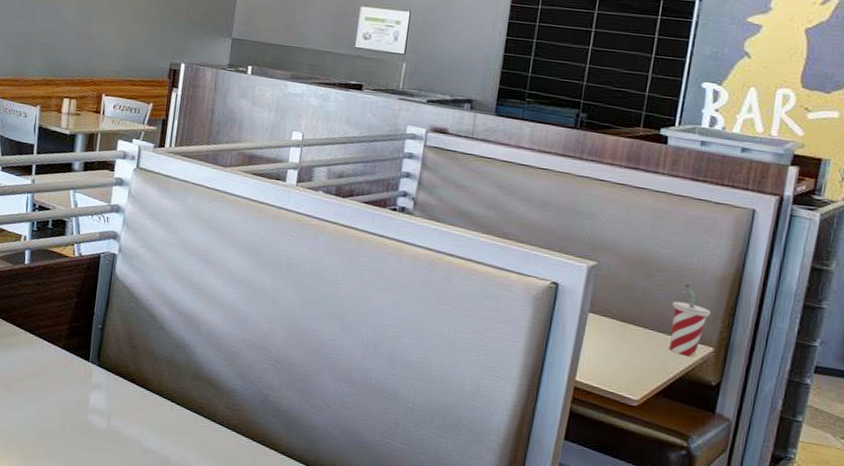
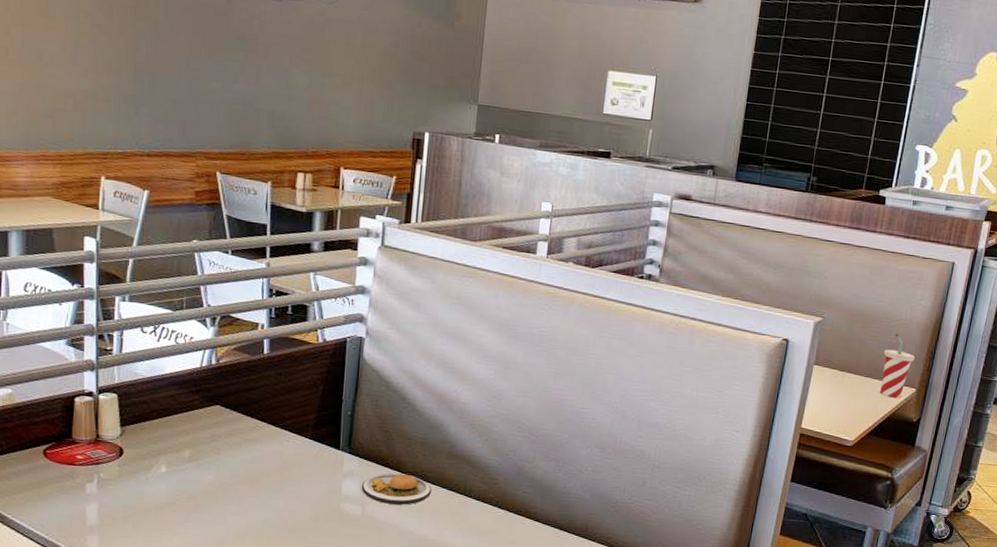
hamburger: none [107,388,176,423] -> present [361,472,432,505]

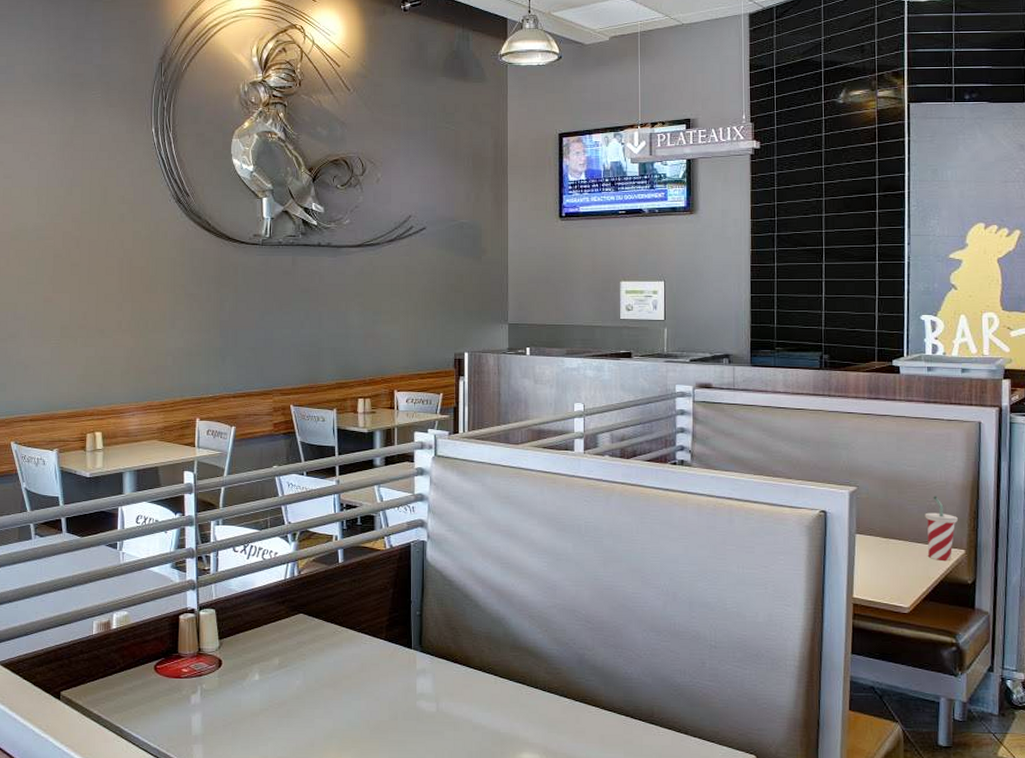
hamburger: present [361,472,432,505] -> none [434,668,499,699]

